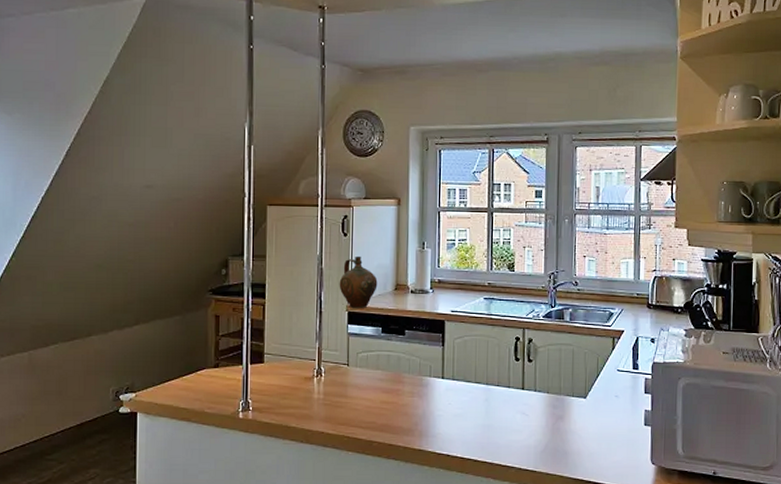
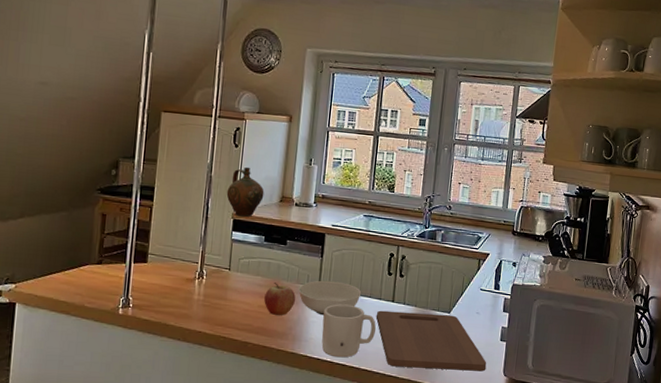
fruit: none [386,376,419,410] -> present [264,283,296,315]
bowl: none [421,370,489,408] -> present [298,280,362,316]
mug: none [449,395,507,453] -> present [321,304,376,358]
cutting board: none [507,399,632,460] -> present [376,310,487,372]

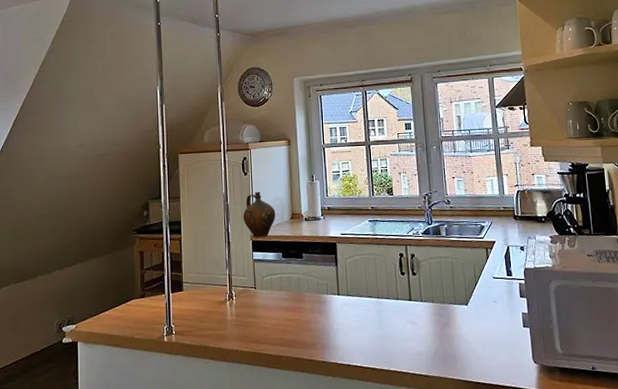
fruit: present [264,283,296,315] -> none [290,295,318,326]
bowl: present [298,280,362,316] -> none [320,287,379,322]
mug: present [321,304,376,358] -> none [346,308,398,362]
cutting board: present [376,310,487,372] -> none [397,307,515,365]

